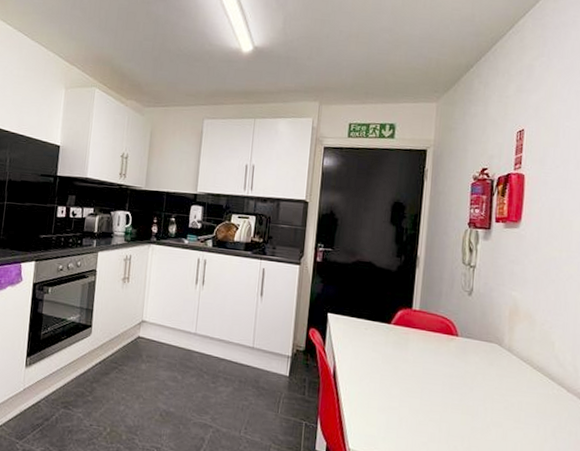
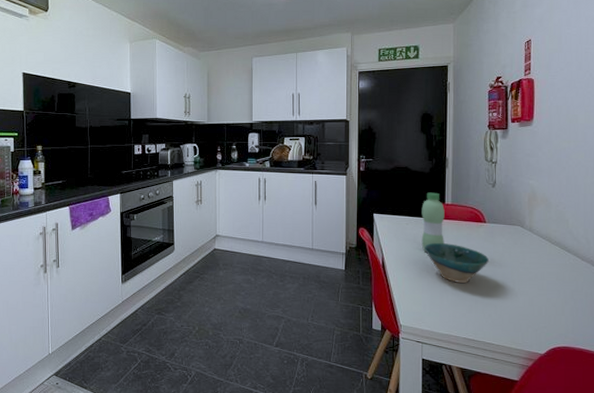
water bottle: none [381,294,411,364] -> present [421,192,445,252]
bowl: none [384,353,460,406] -> present [424,242,490,283]

